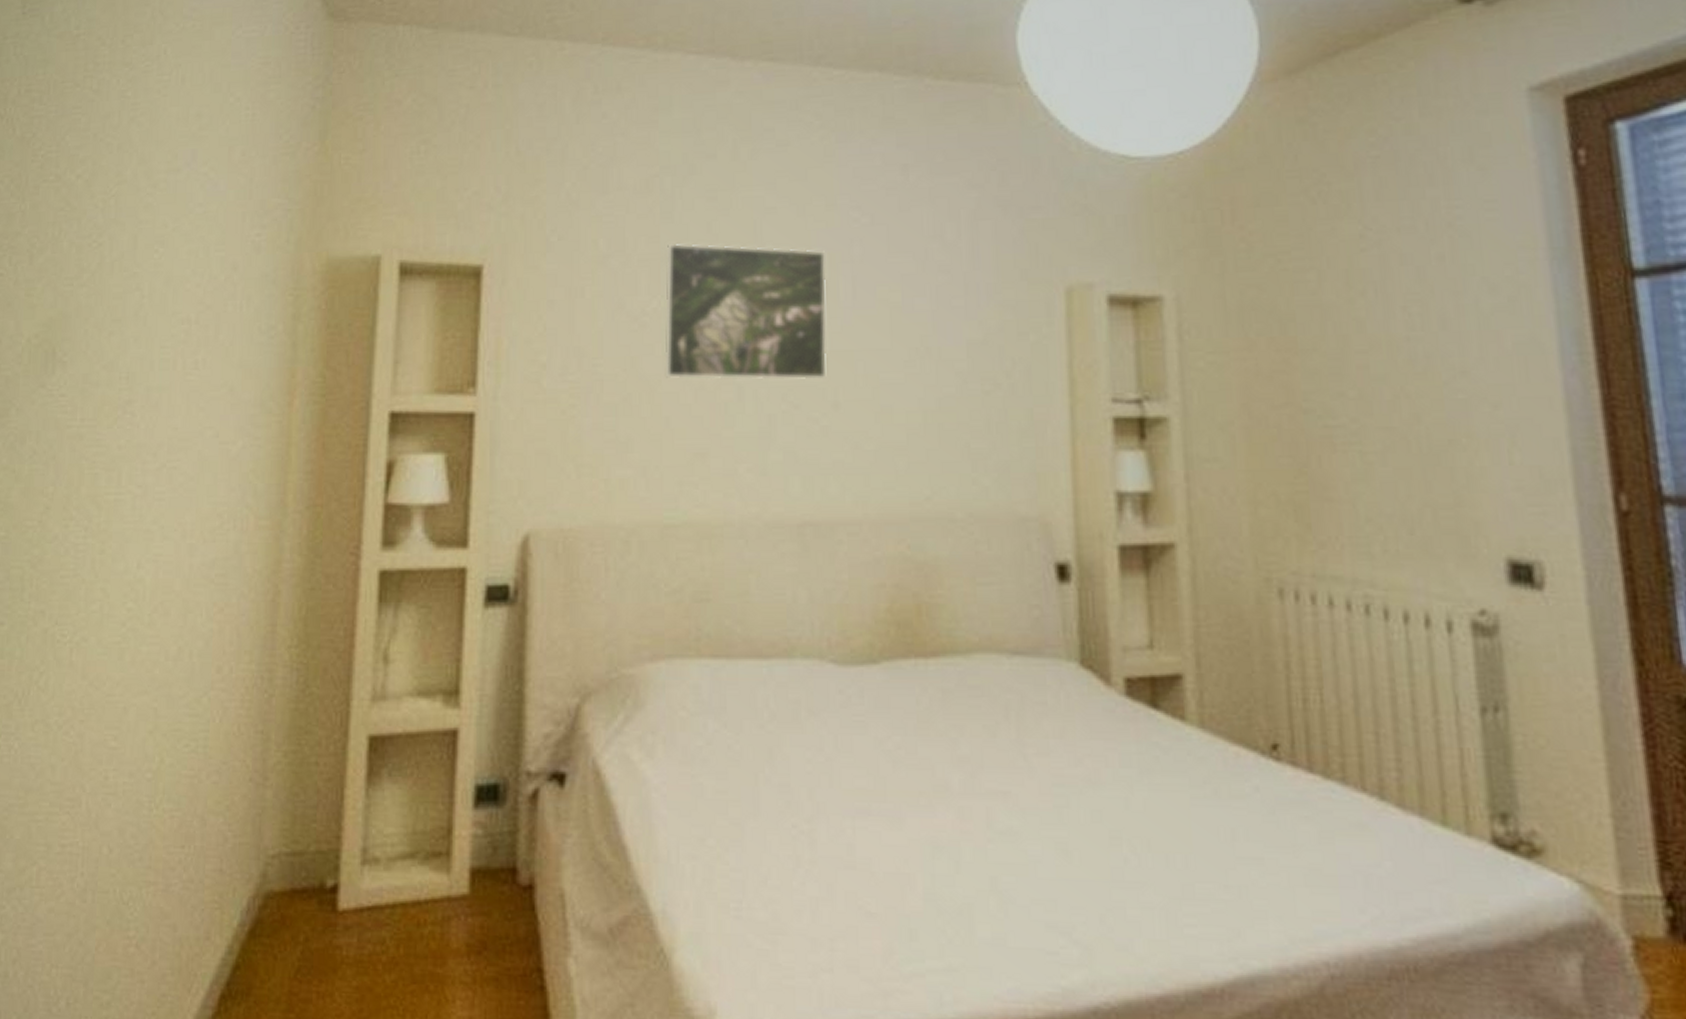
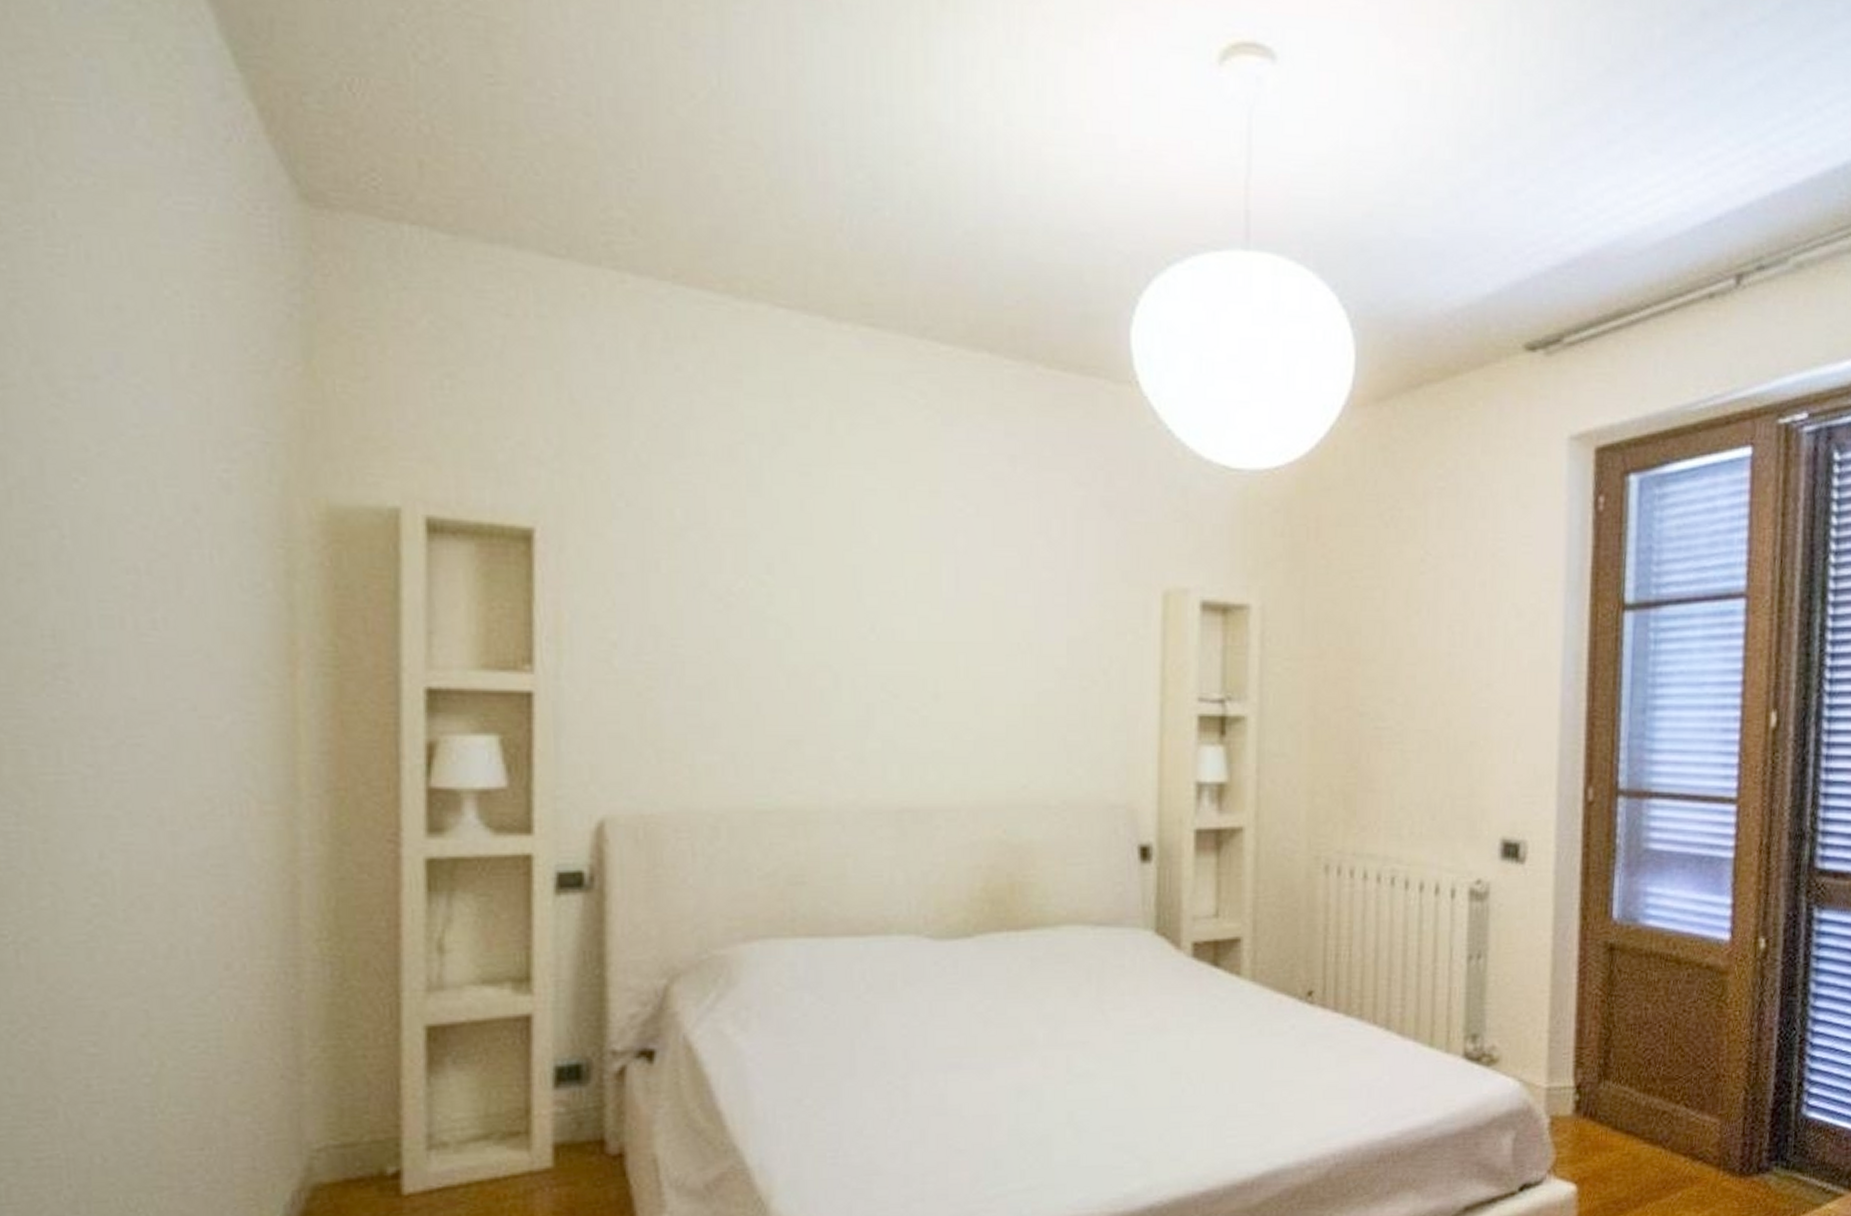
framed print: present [664,242,828,380] -> none [753,519,929,670]

